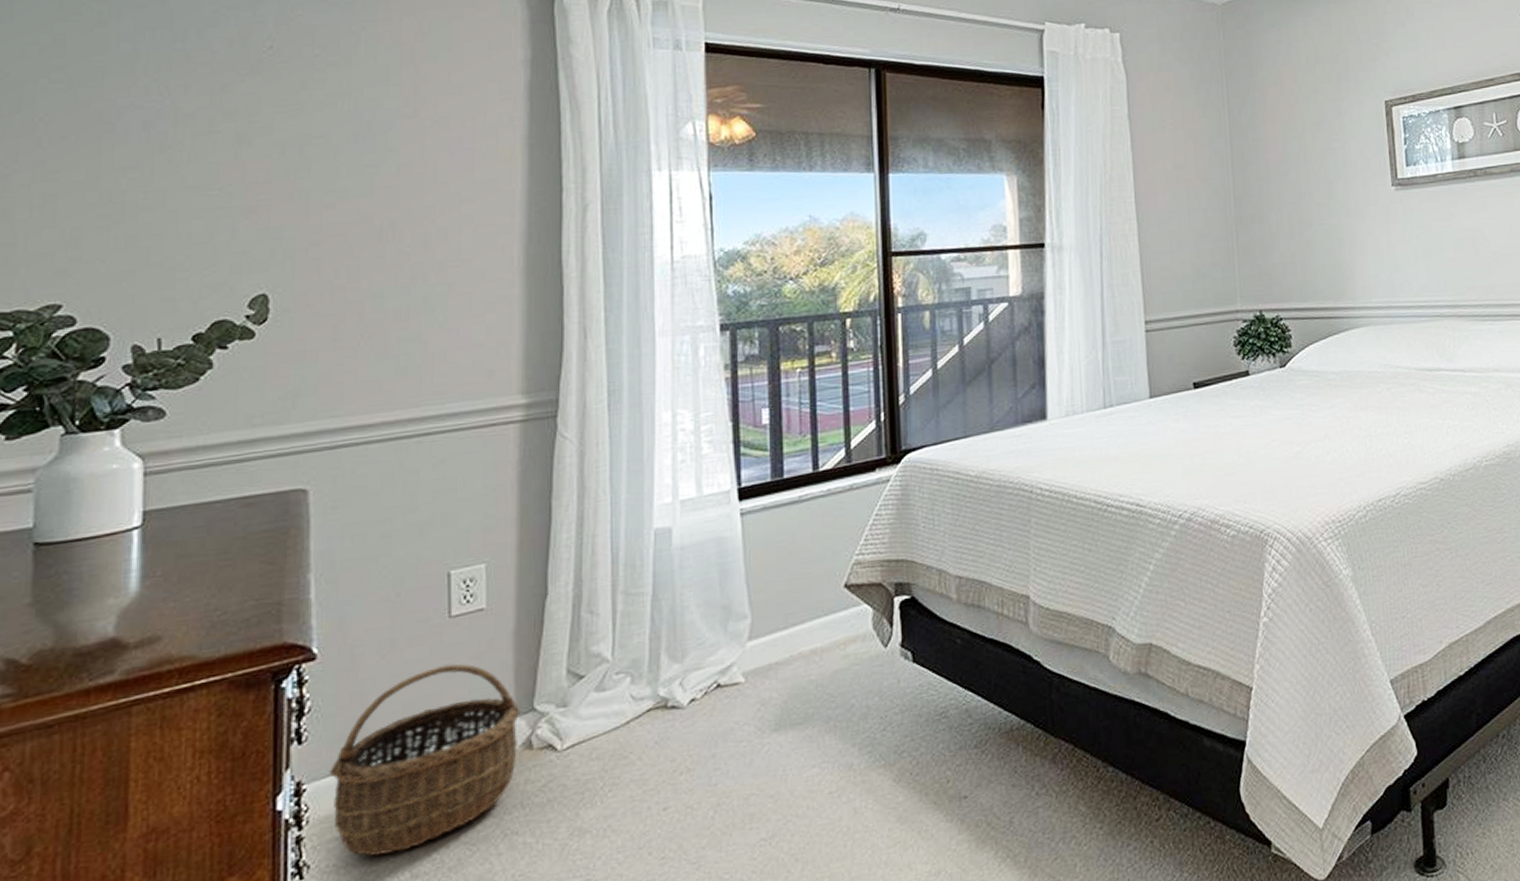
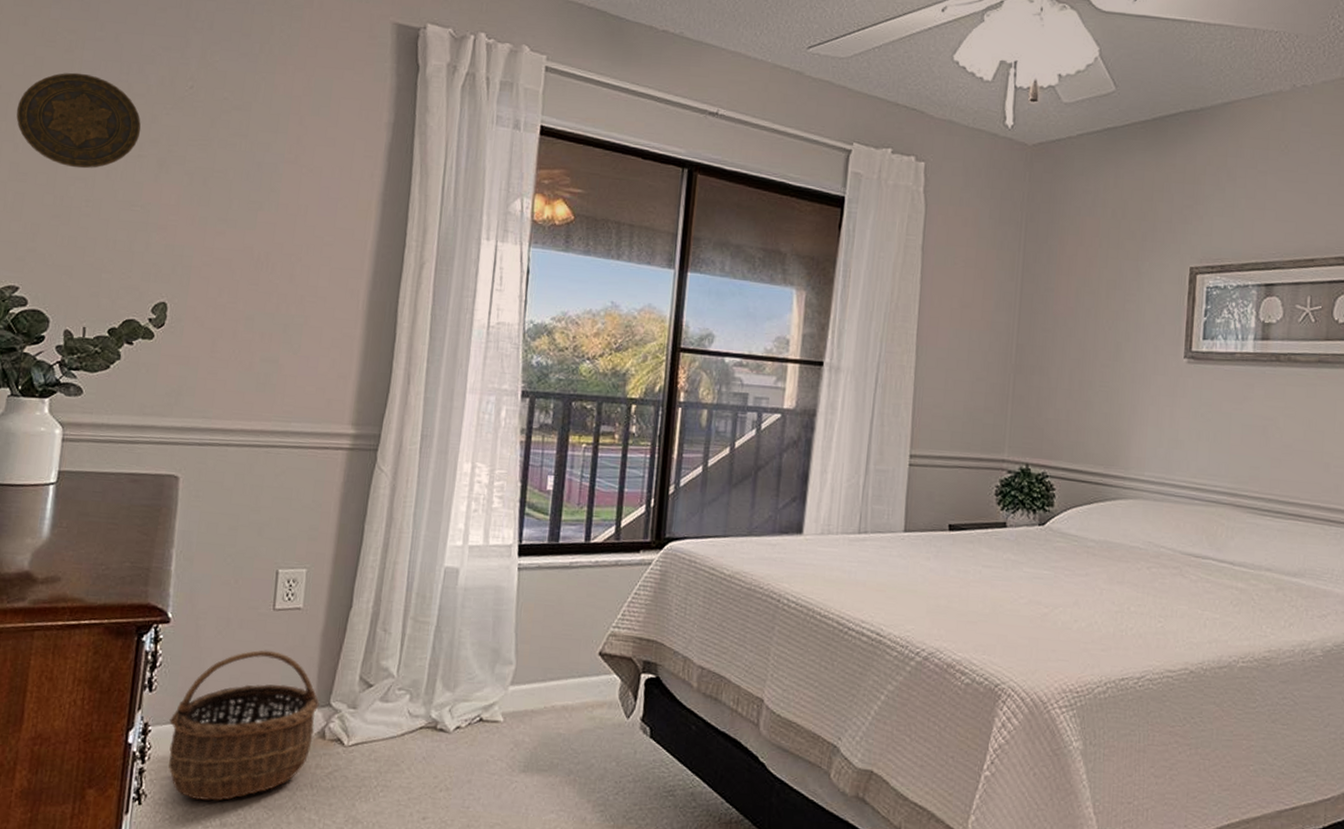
decorative plate: none [34,47,209,157] -> present [16,72,141,169]

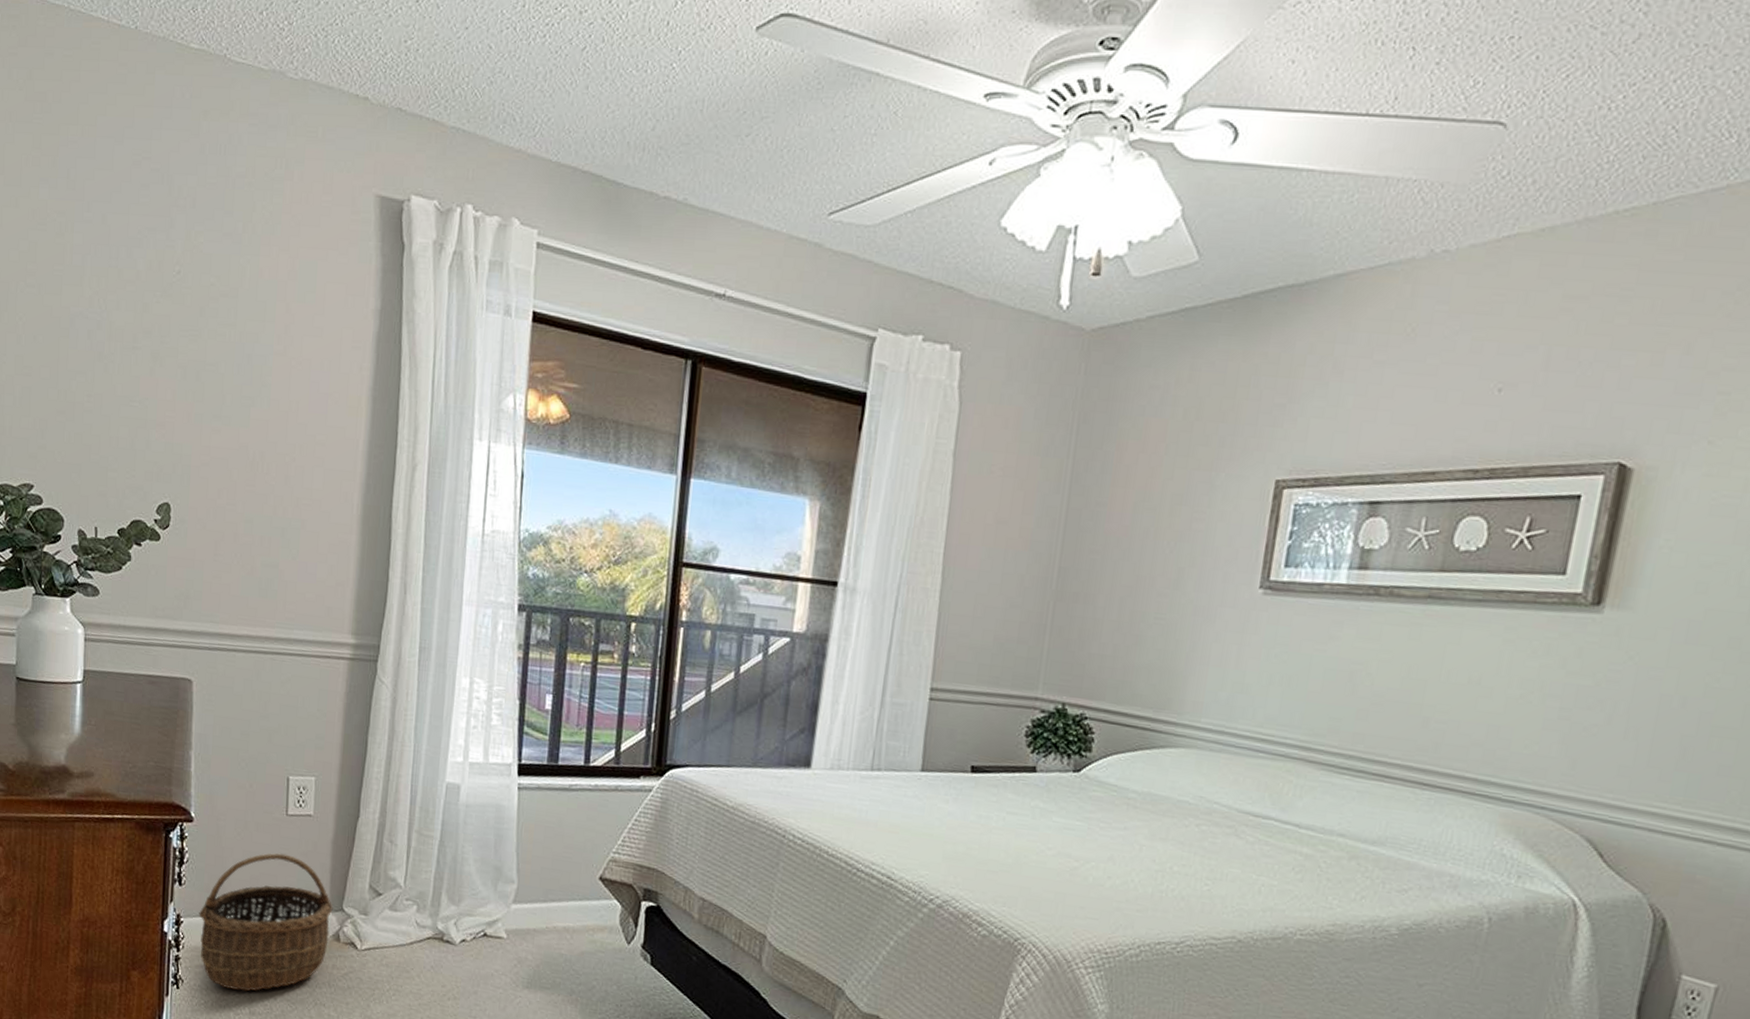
decorative plate: present [16,72,141,169] -> none [16,258,134,362]

